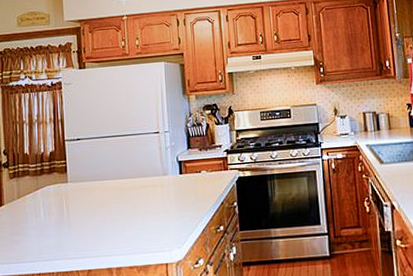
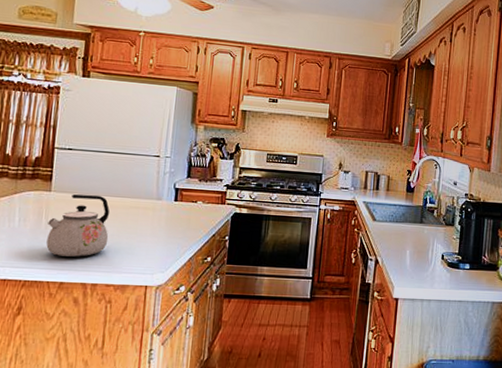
kettle: none [69,179,125,244] -> present [46,194,110,257]

